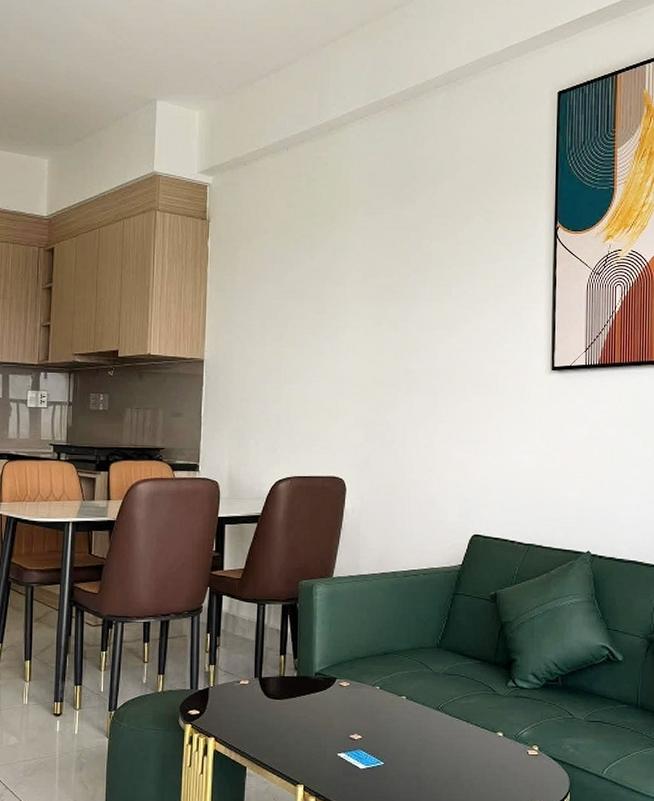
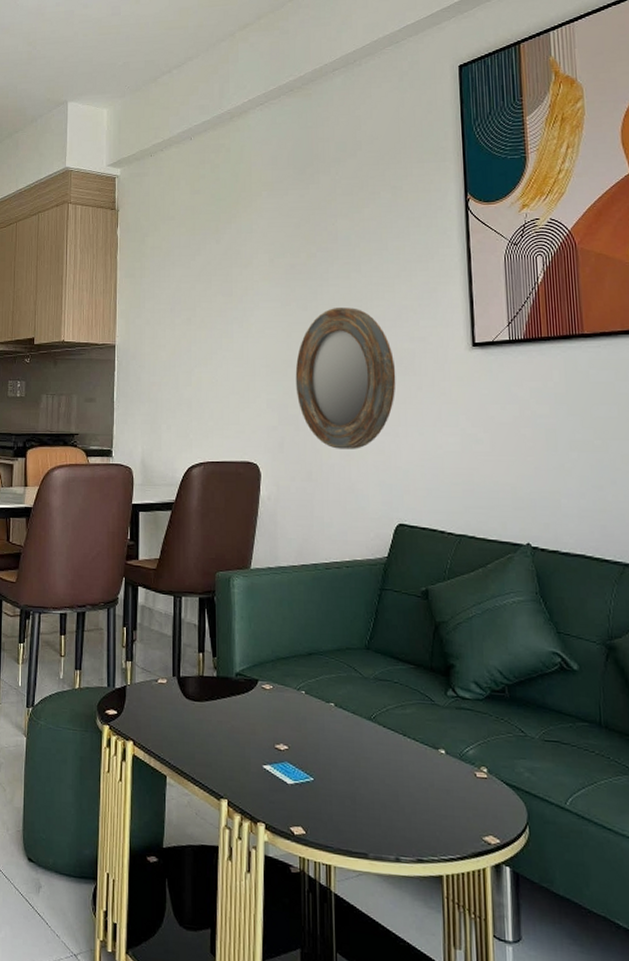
home mirror: none [383,329,479,465] -> present [295,308,396,449]

